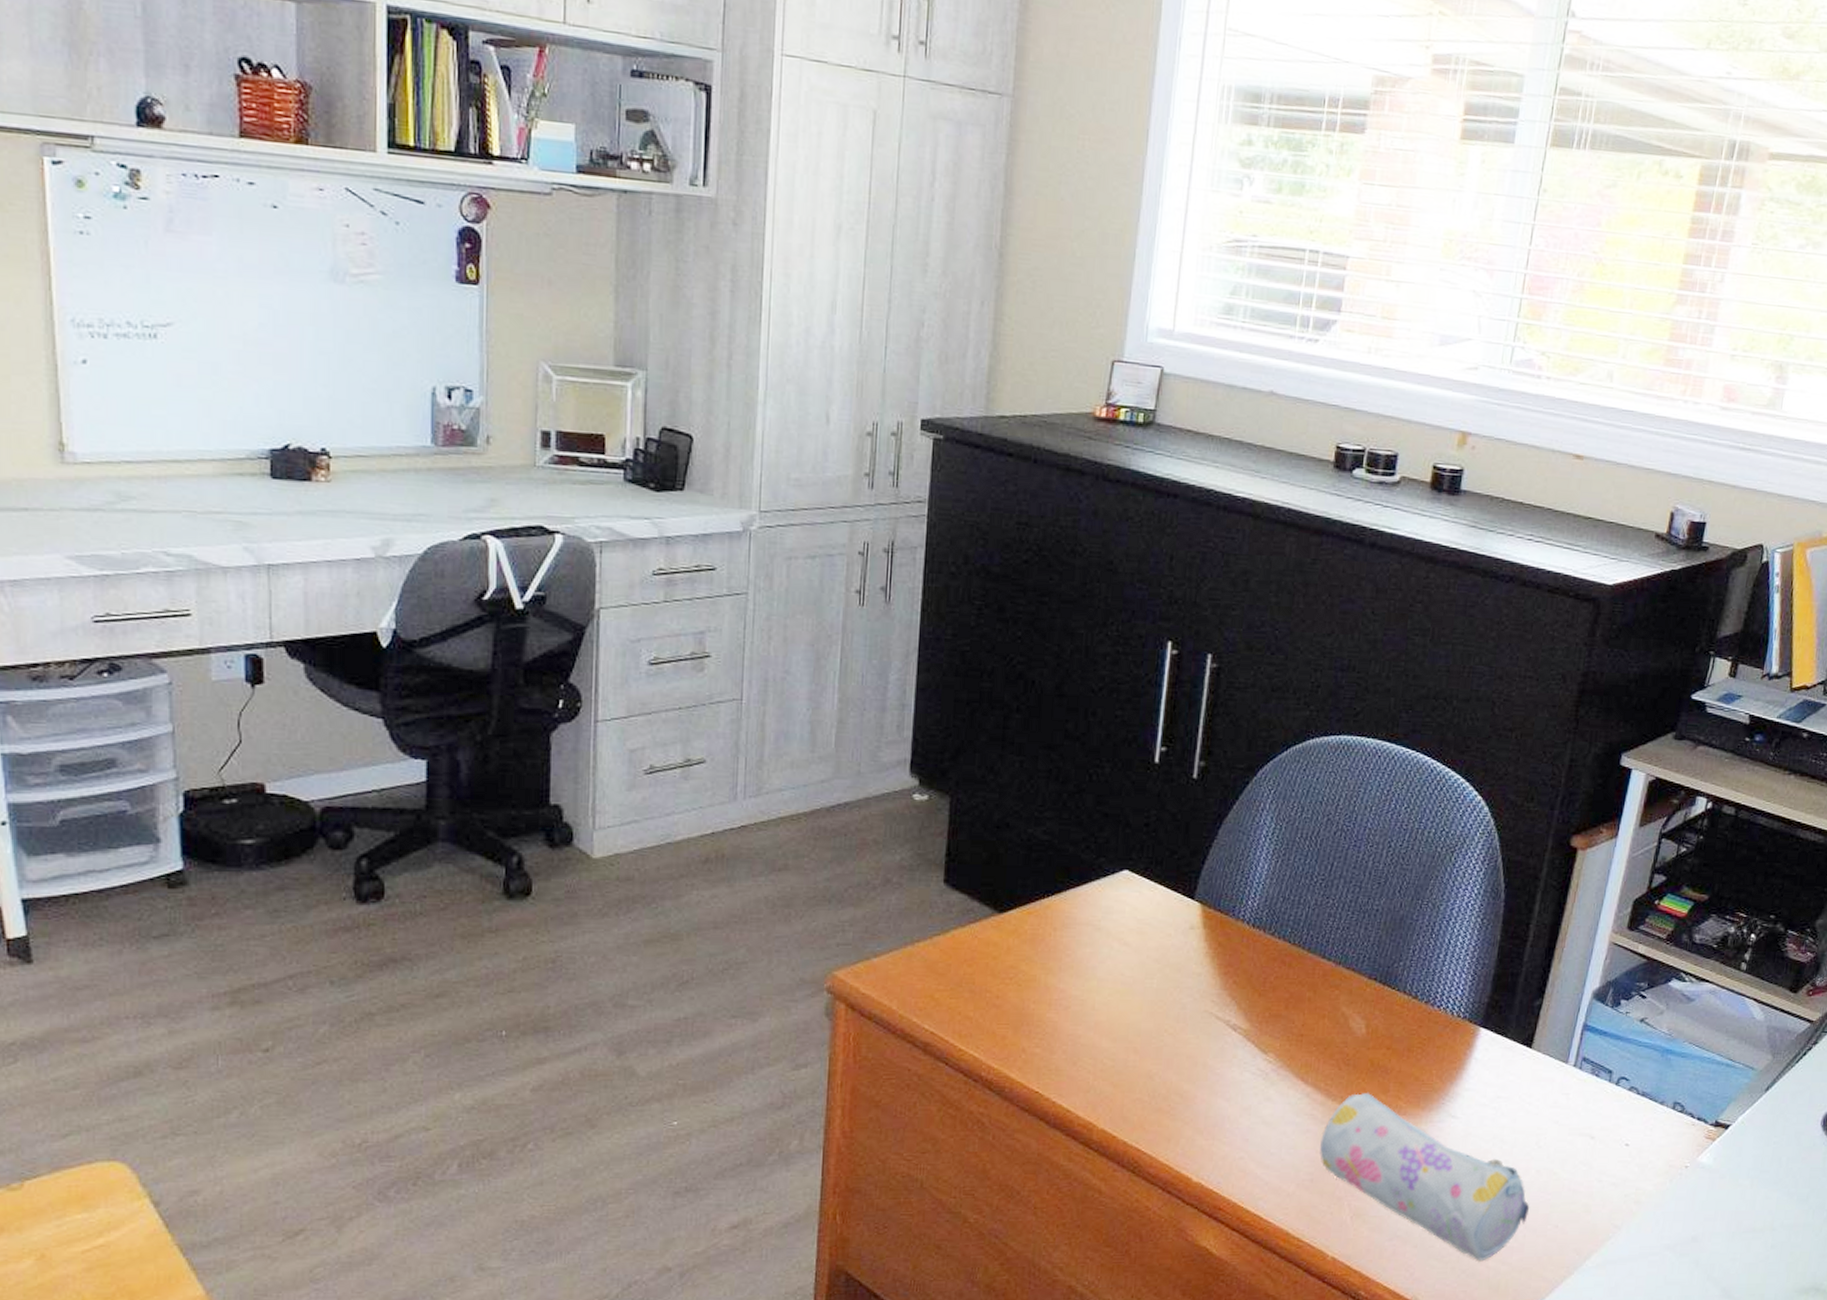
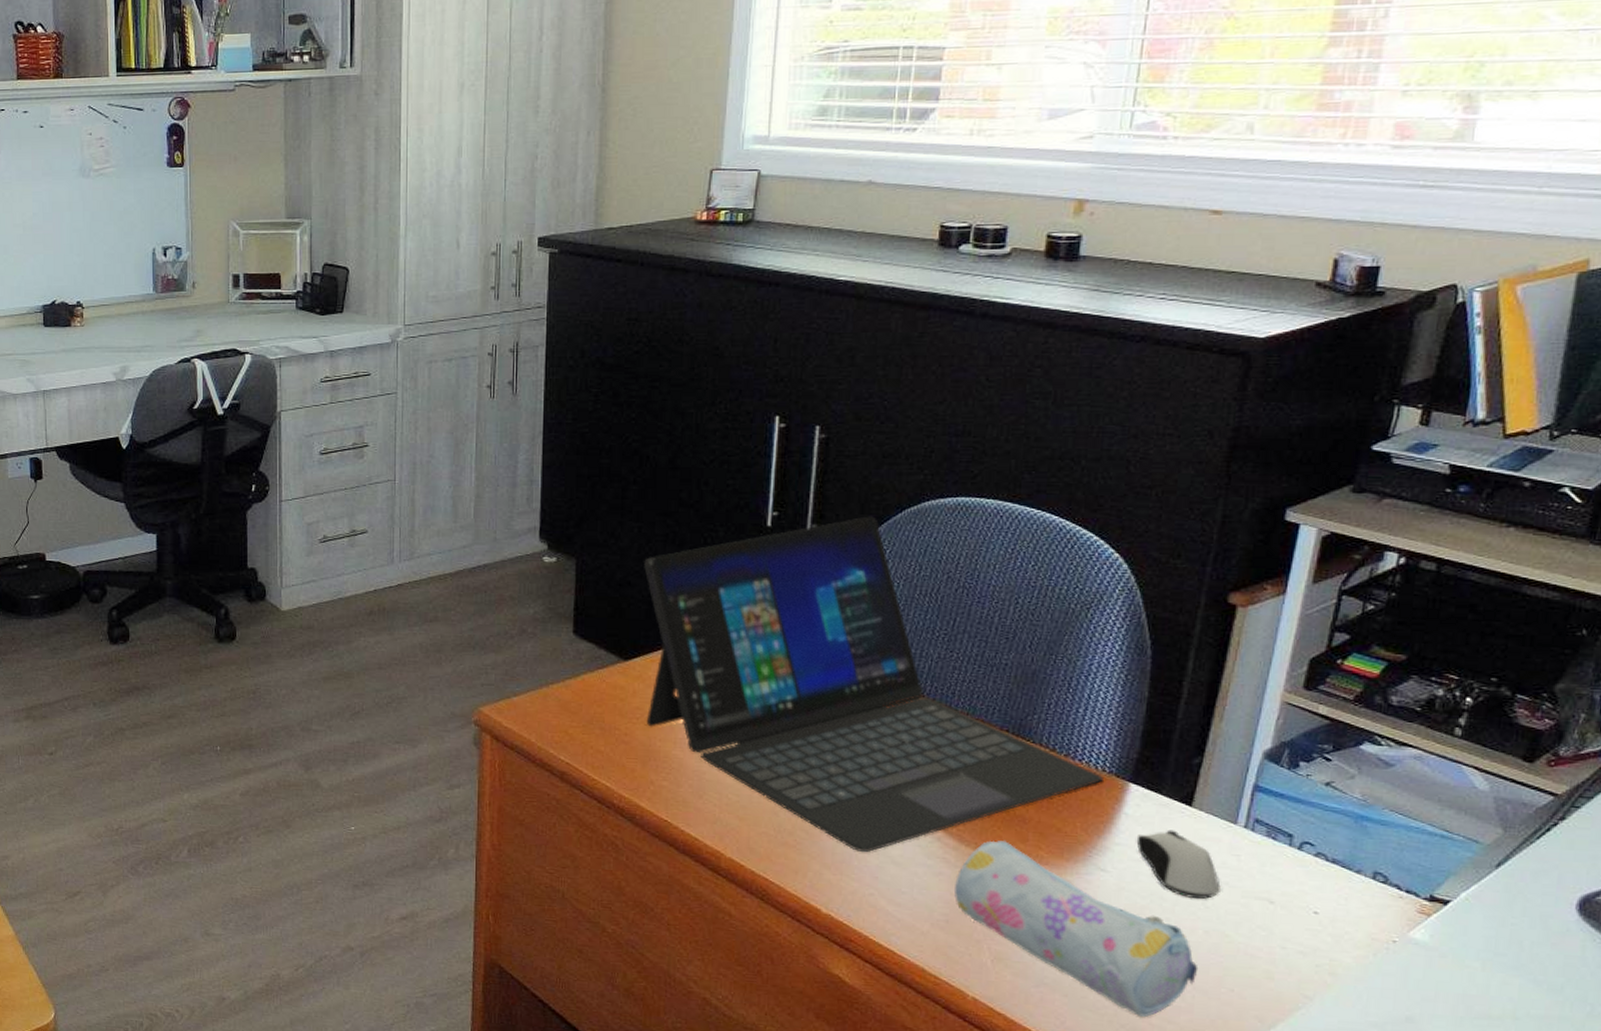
laptop: none [1020,753,1458,1114] -> present [644,516,1103,853]
computer mouse: none [1483,1072,1553,1140] -> present [1136,829,1222,899]

